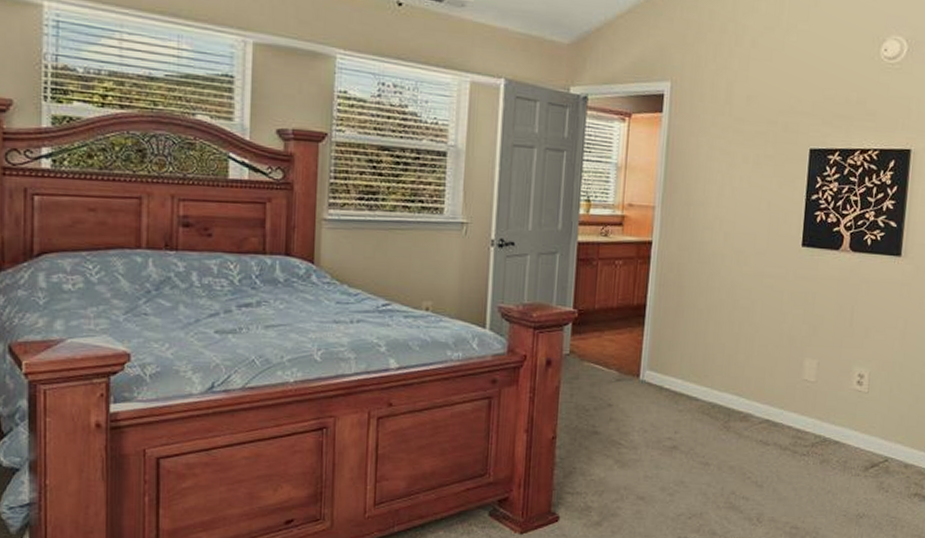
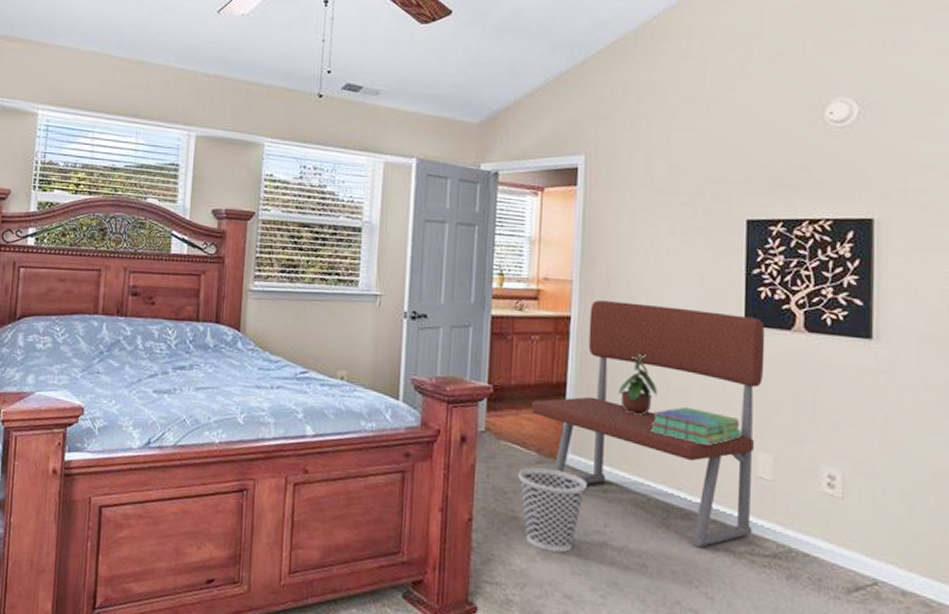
wastebasket: none [599,385,661,460] -> present [517,467,587,553]
bench: none [613,225,818,444] -> present [531,300,766,548]
potted plant: none [691,273,726,331] -> present [617,351,657,415]
stack of books: none [717,322,794,356] -> present [649,407,742,446]

